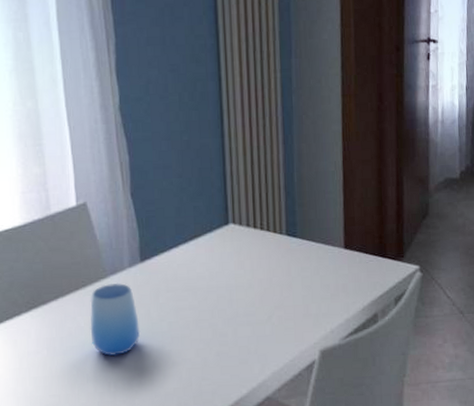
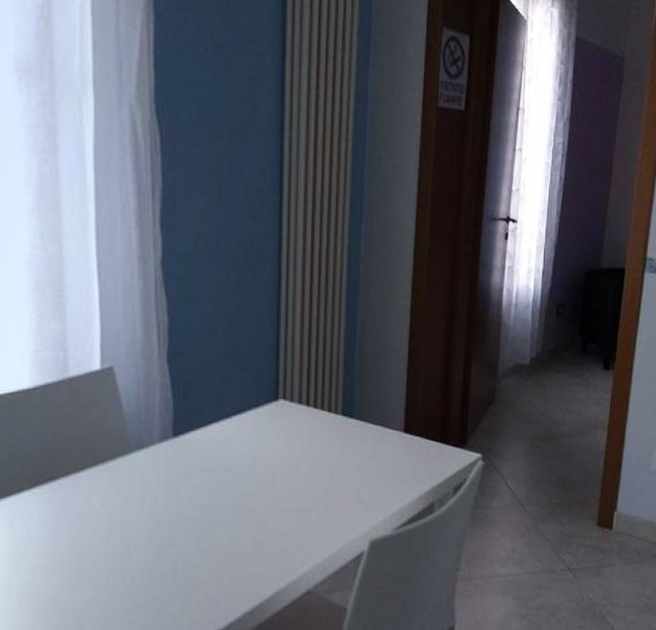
cup: present [90,282,141,356] -> none [106,459,167,543]

